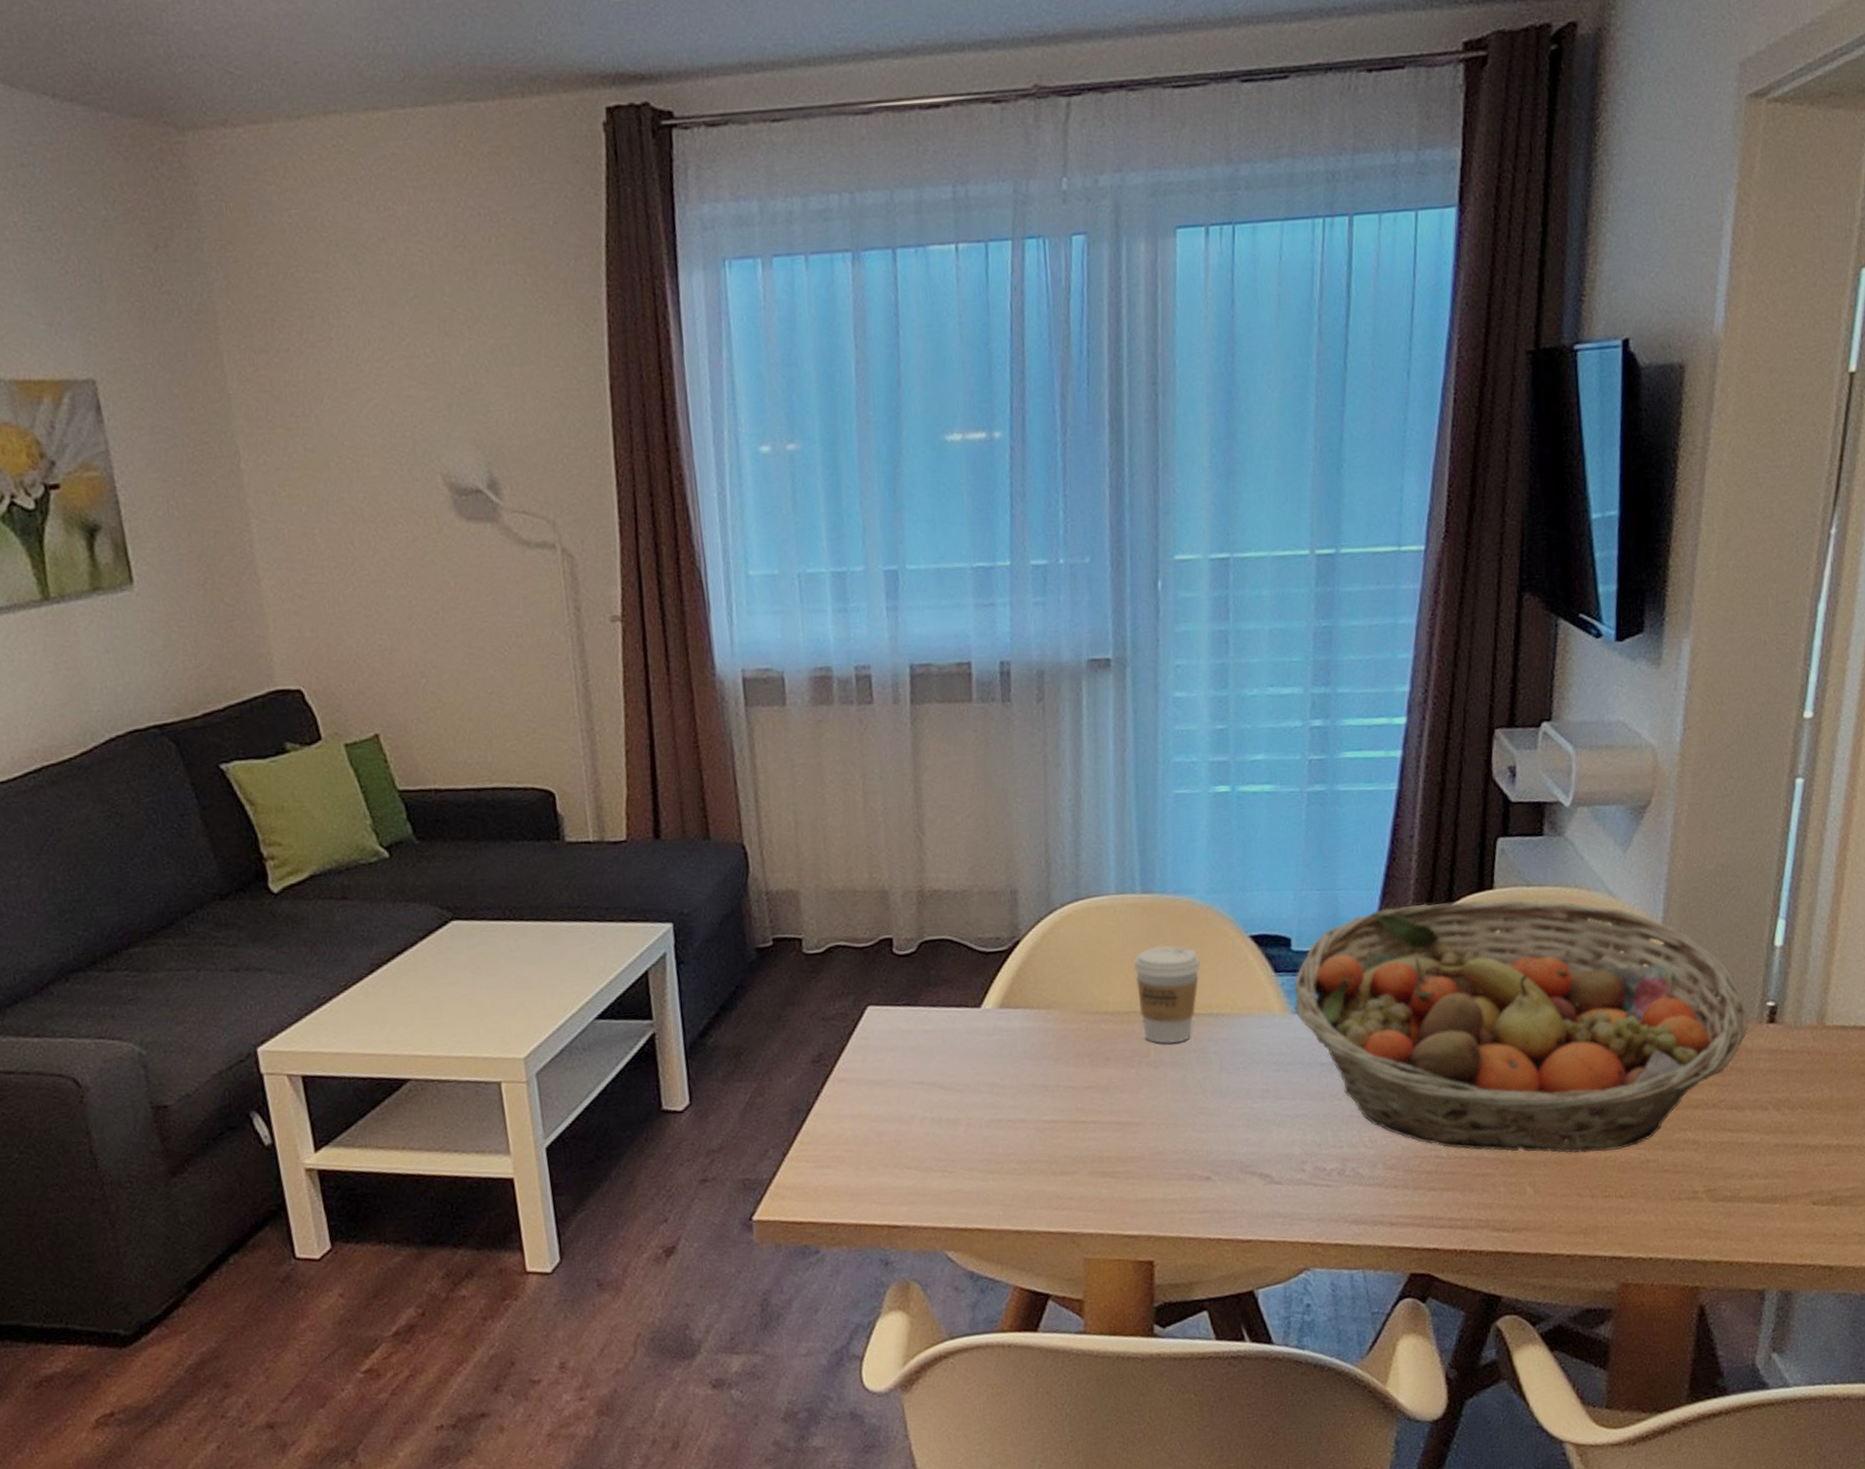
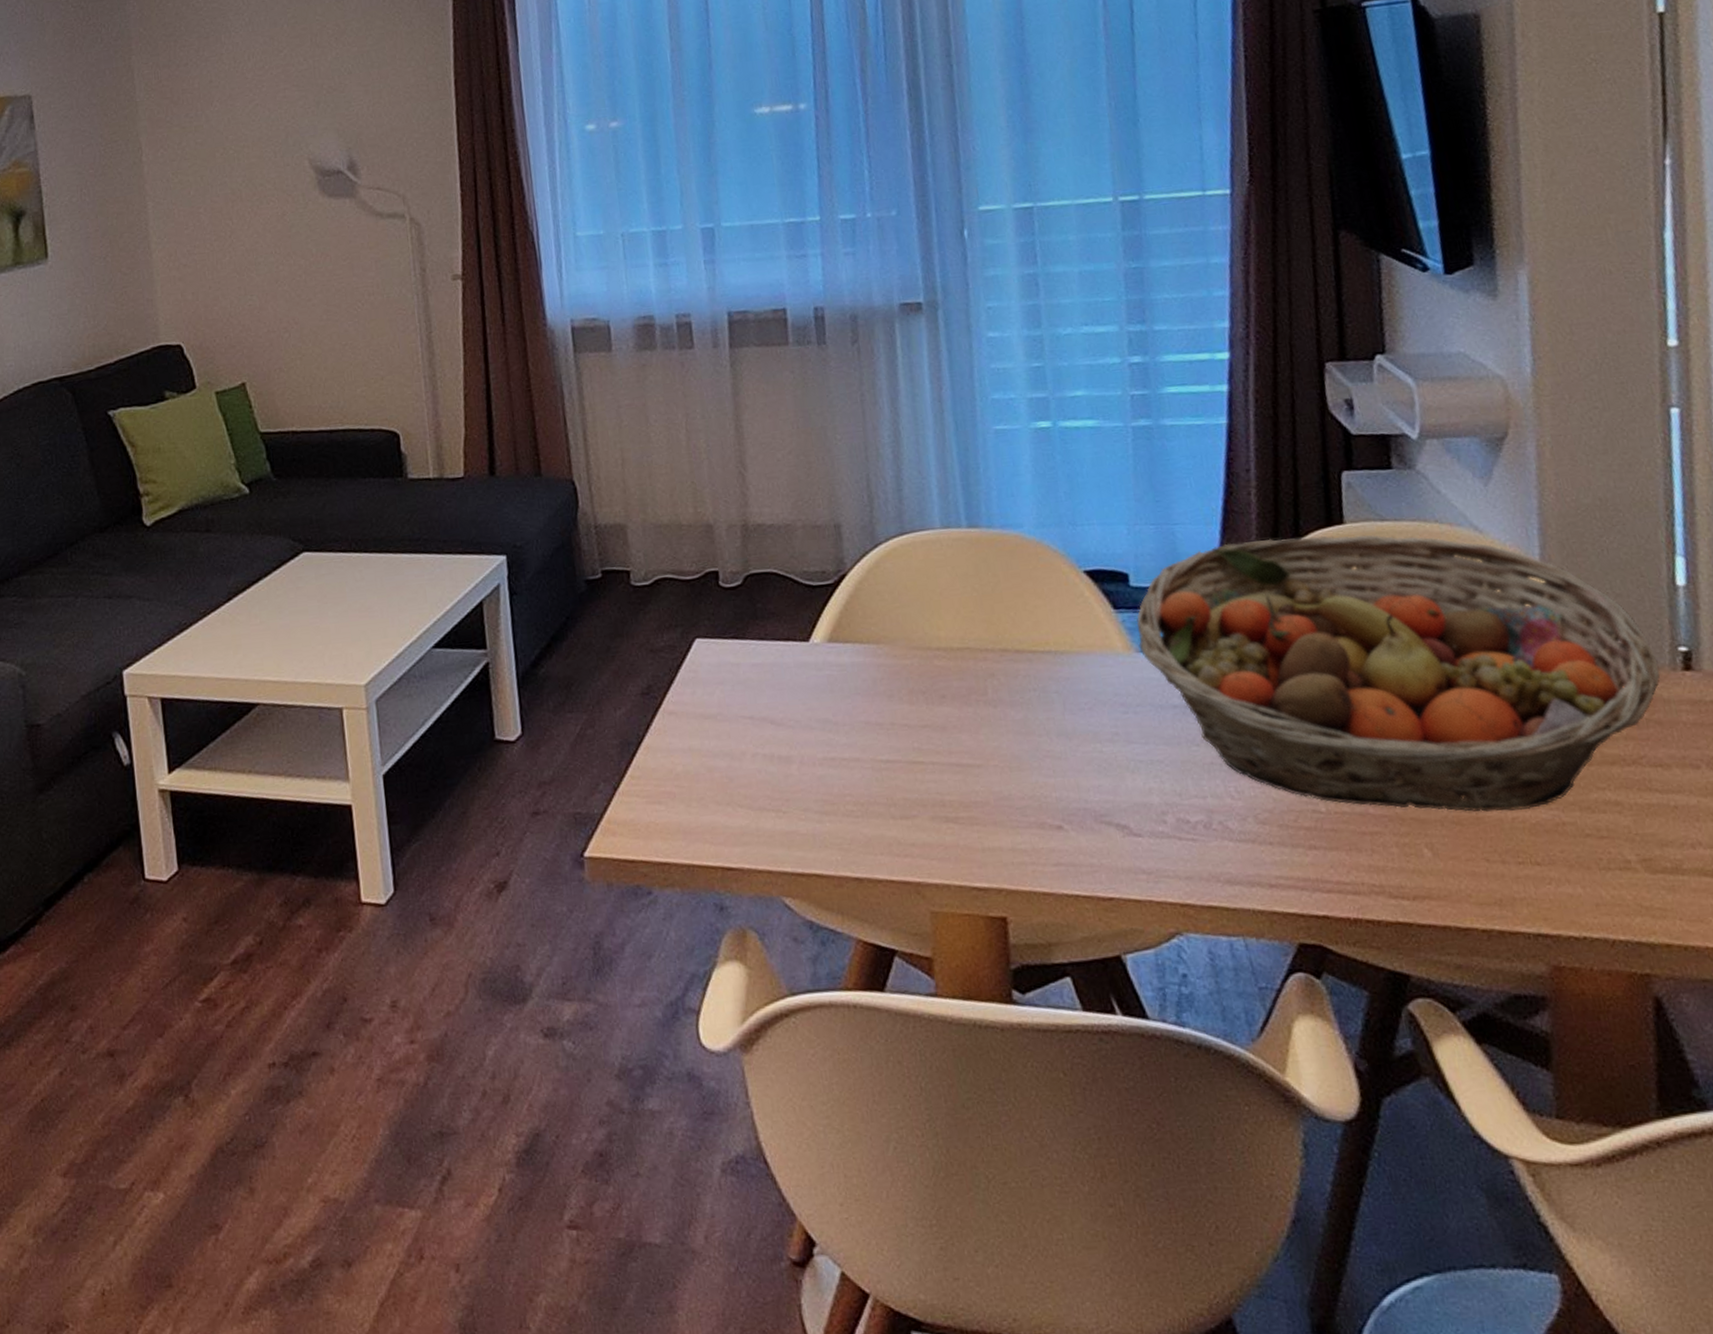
coffee cup: present [1133,945,1201,1044] -> none [963,580,1035,682]

